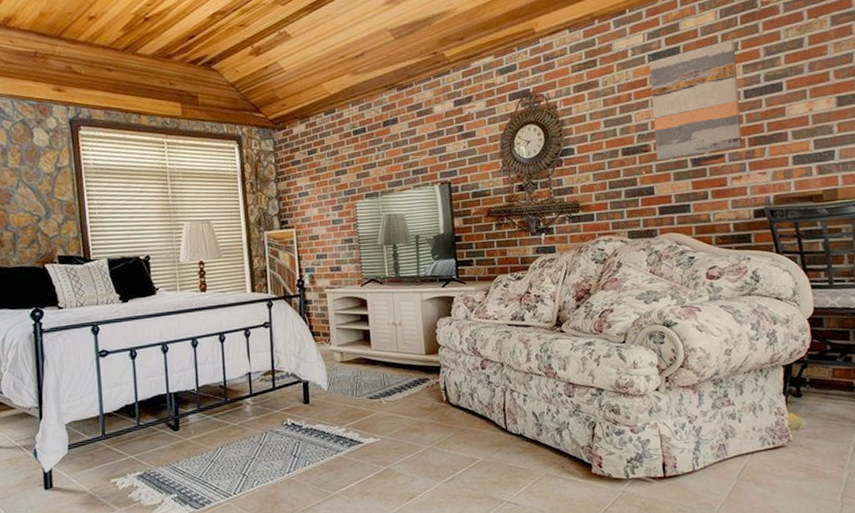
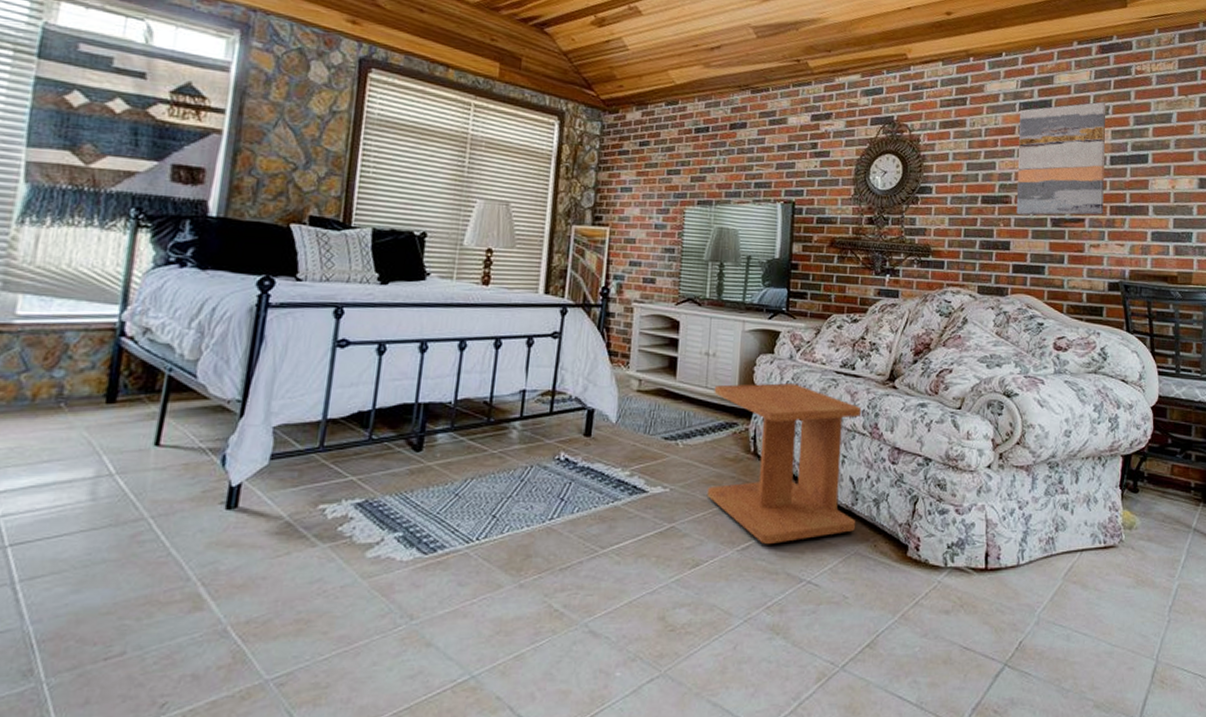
side table: none [404,339,543,476] -> present [706,383,862,545]

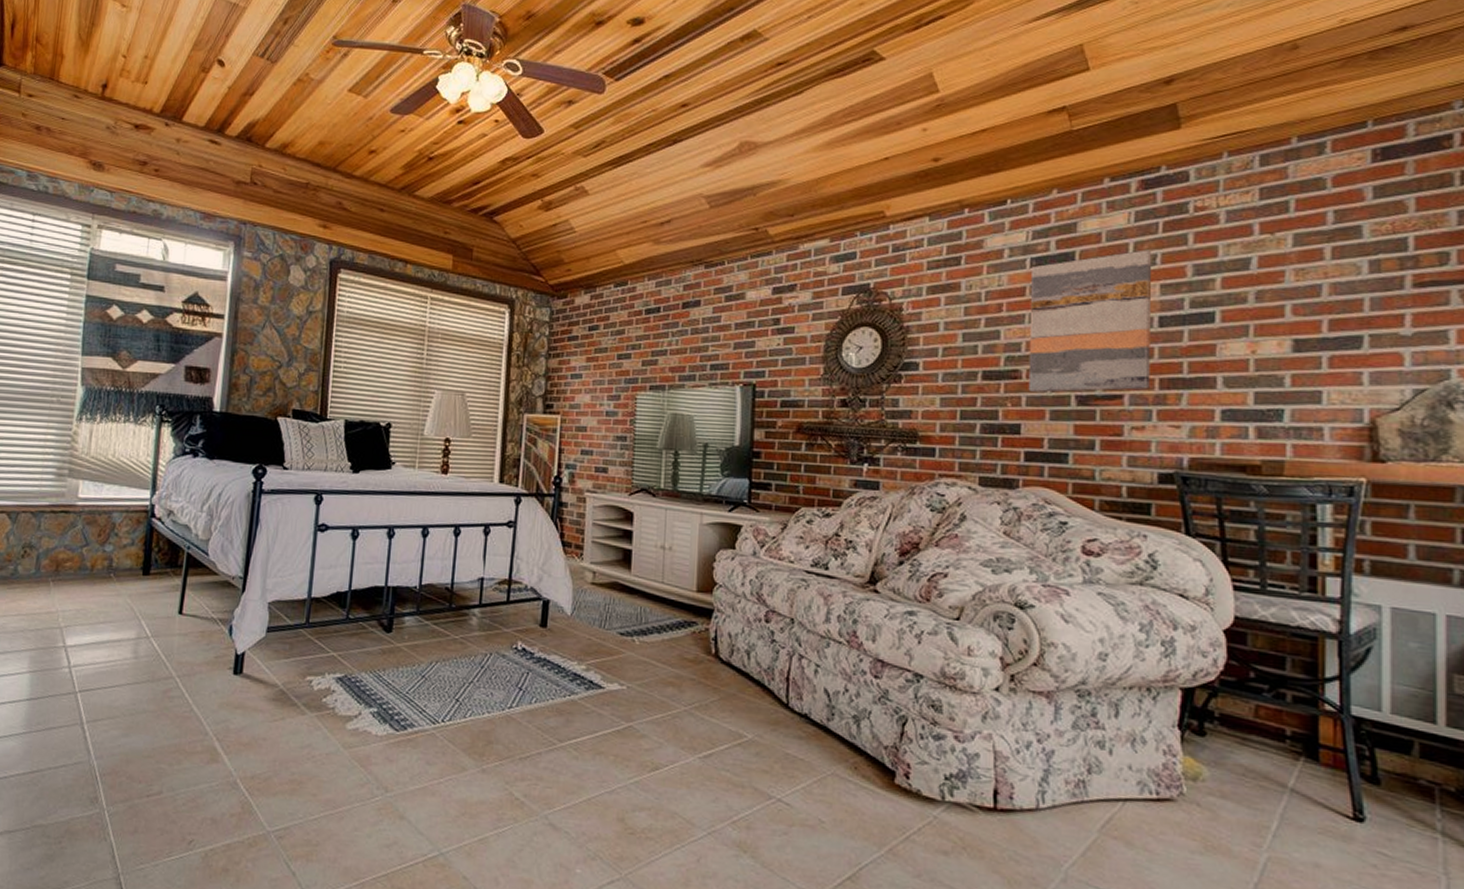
side table: present [706,383,862,545] -> none [665,580,838,755]

